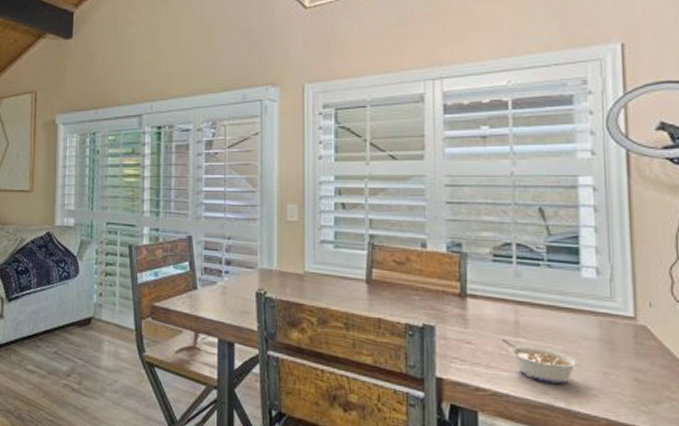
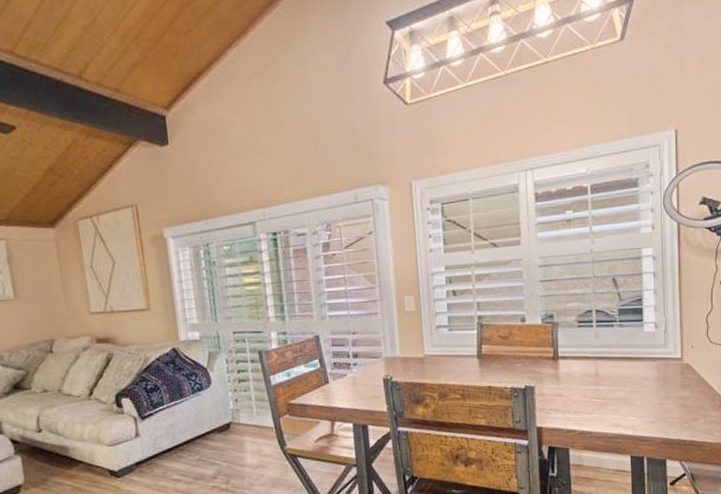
legume: present [501,338,579,384] -> none [585,388,642,418]

